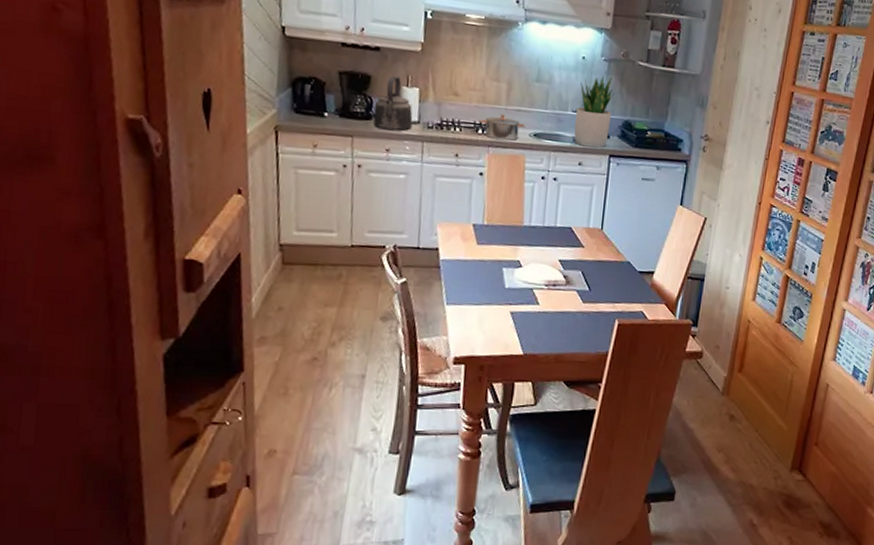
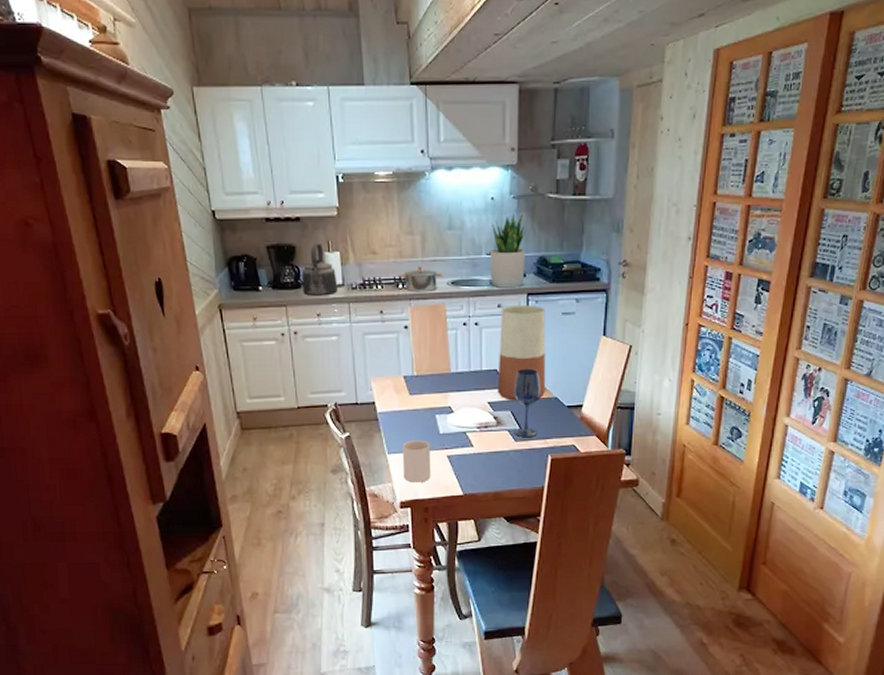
mug: none [460,292,494,338] -> present [402,440,431,483]
vase: none [570,164,626,261] -> present [497,304,546,401]
wineglass: none [583,229,615,301] -> present [514,368,541,438]

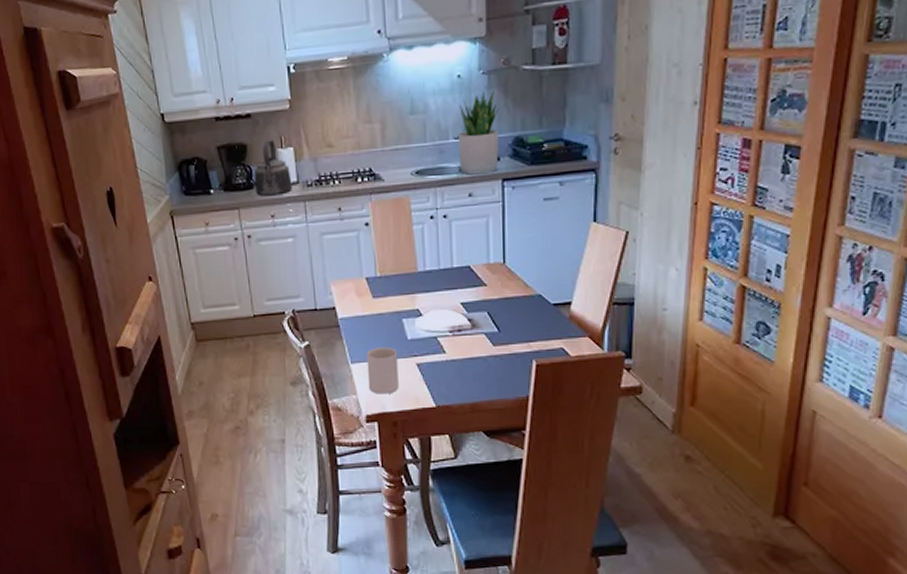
cooking pot: present [398,266,442,293] -> none [357,156,405,186]
vase: present [497,304,546,401] -> none [471,191,528,300]
wineglass: present [514,368,541,438] -> none [490,263,521,342]

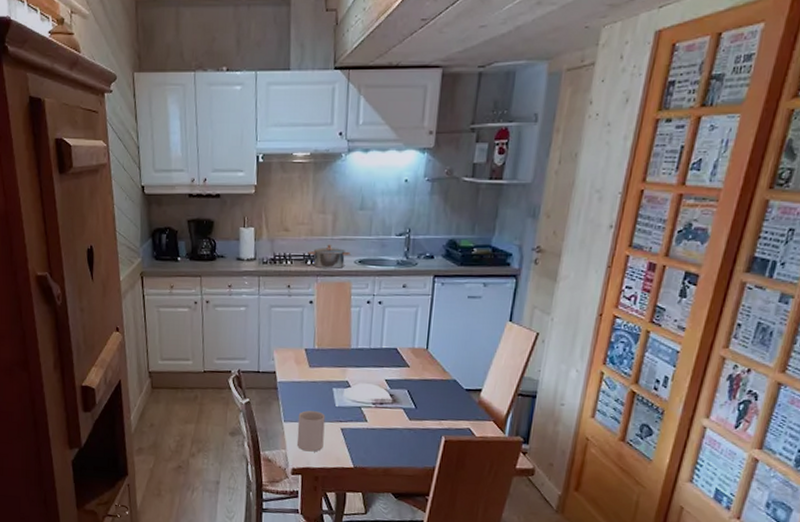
kettle: present [255,140,292,196] -> none [217,219,250,269]
cooking pot: none [357,156,405,186] -> present [308,244,351,270]
planter: present [457,91,499,175] -> none [397,196,438,269]

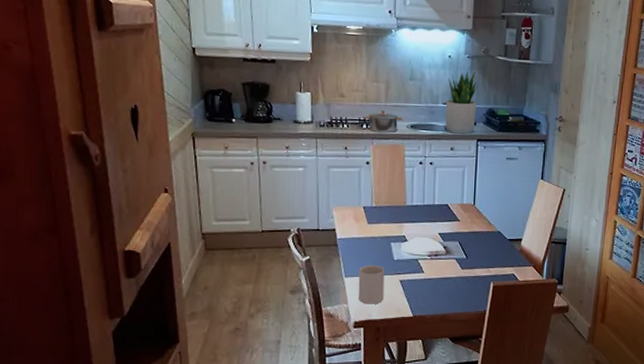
planter: none [397,196,438,269] -> present [445,71,478,134]

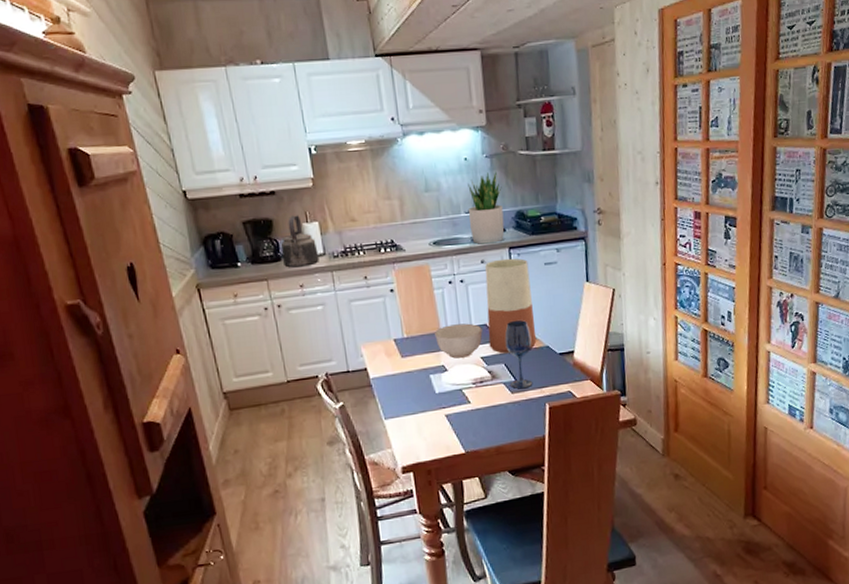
kettle: none [274,84,307,131] -> present [281,215,319,268]
mug: present [358,265,385,304] -> none [398,402,431,446]
cooking pot: present [363,110,403,133] -> none [379,229,424,256]
bowl: none [401,201,443,232] -> present [435,323,483,359]
vase: none [448,148,492,233] -> present [485,258,537,353]
wineglass: none [462,204,486,267] -> present [504,320,533,389]

